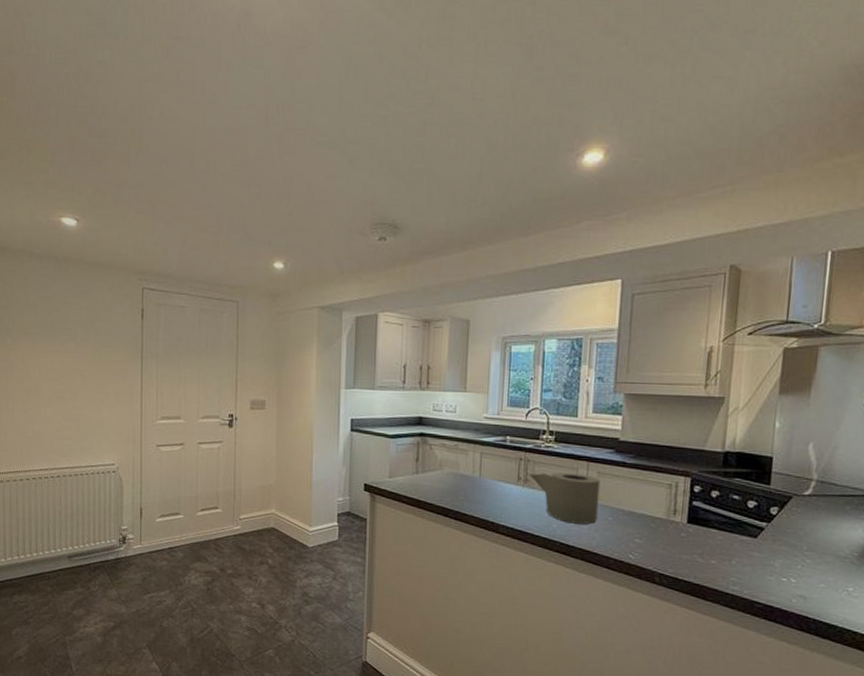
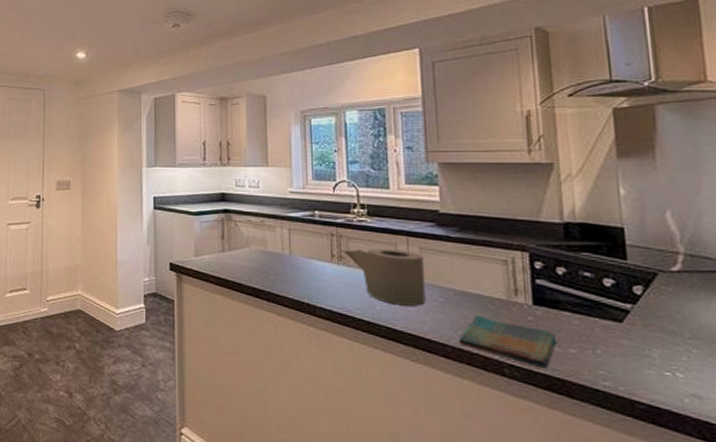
dish towel: none [621,531,701,577] -> present [459,314,556,369]

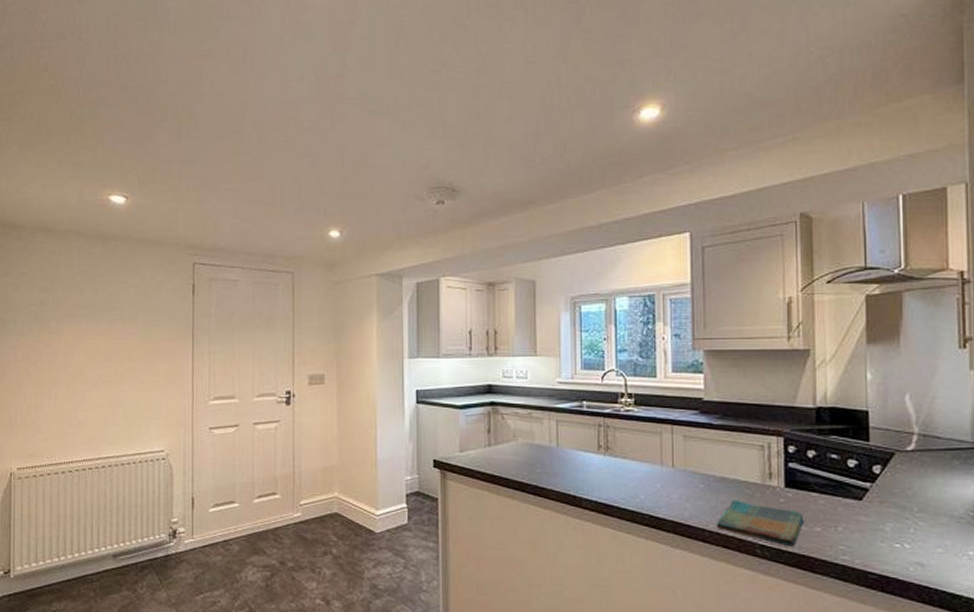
toilet paper roll: present [343,249,426,306] -> none [610,438,688,494]

